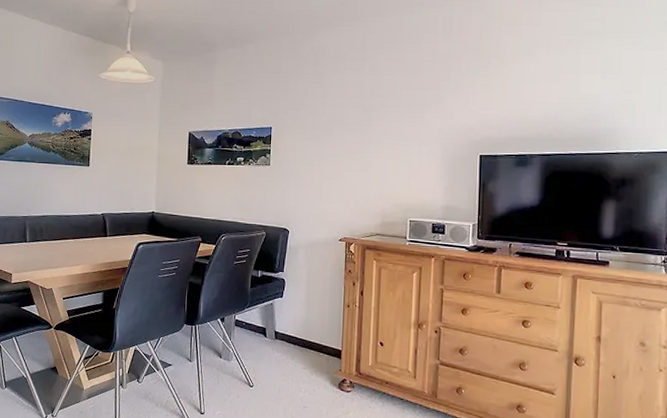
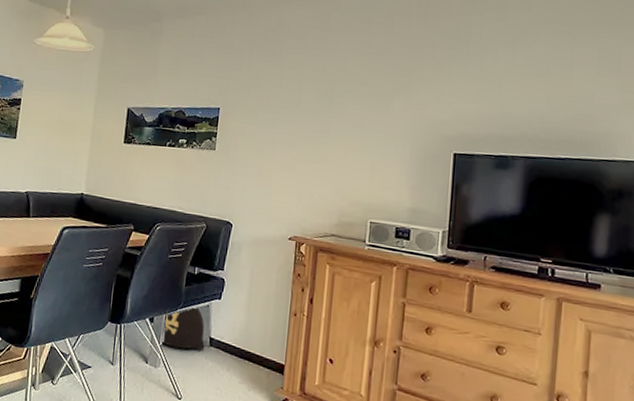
bag: none [232,305,271,343] -> present [161,306,205,350]

